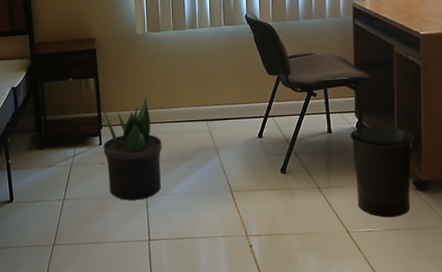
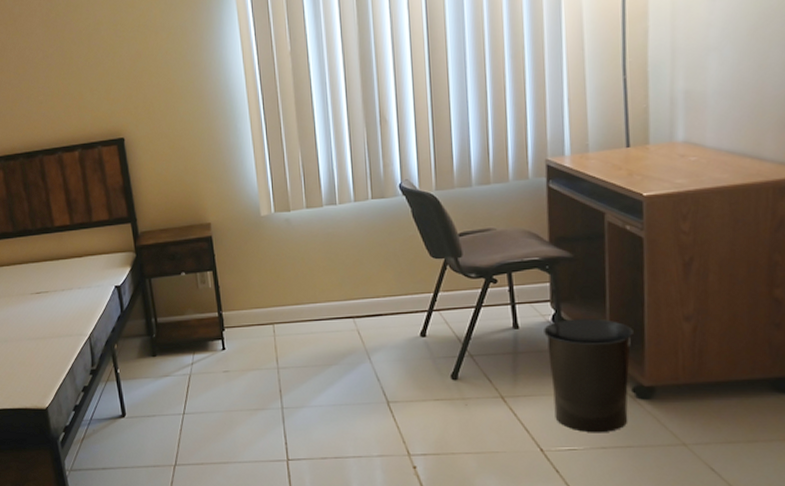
planter: present [99,97,162,200] -> none [219,292,299,414]

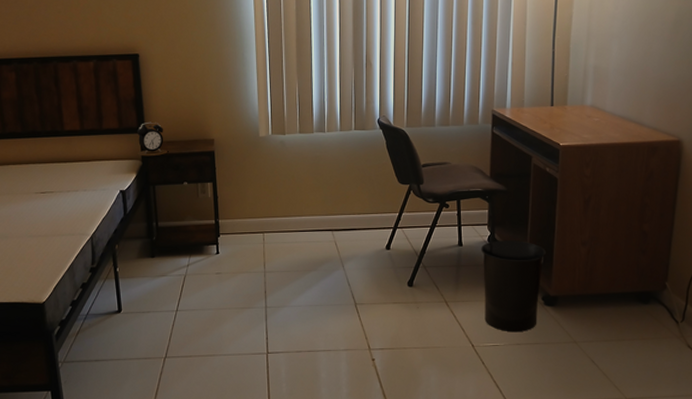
alarm clock: none [128,209,162,248] -> present [137,121,167,157]

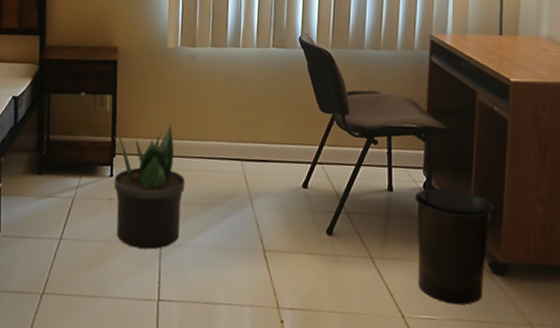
alarm clock: present [137,121,167,157] -> none [35,23,67,62]
planter: none [217,205,284,312] -> present [113,124,186,250]

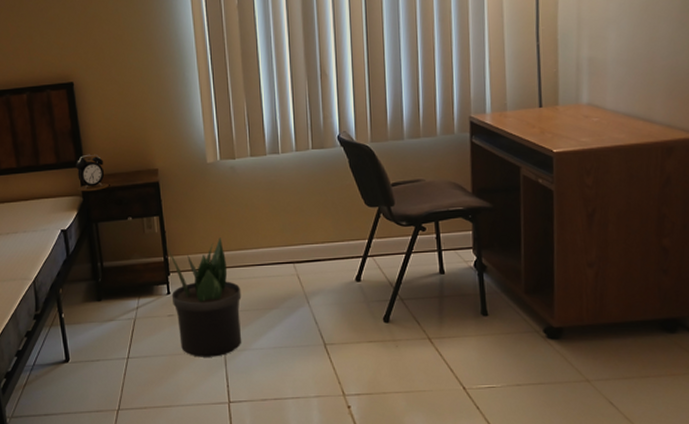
alarm clock: none [35,23,67,62] -> present [76,154,109,192]
waste bin: present [415,188,494,305] -> none [467,264,545,370]

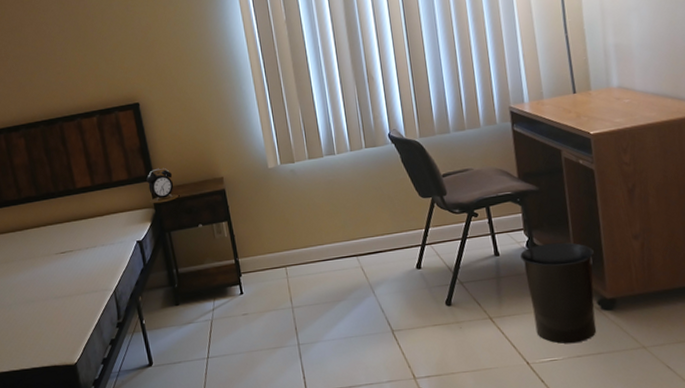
planter: present [165,237,242,357] -> none [235,237,314,352]
waste bin: none [467,264,545,370] -> present [520,242,597,344]

